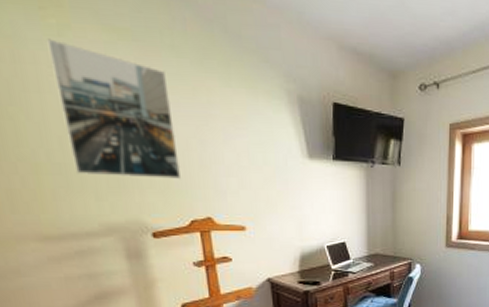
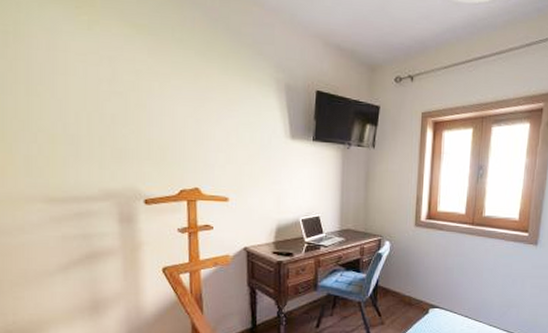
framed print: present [47,38,180,179] -> none [78,31,176,152]

